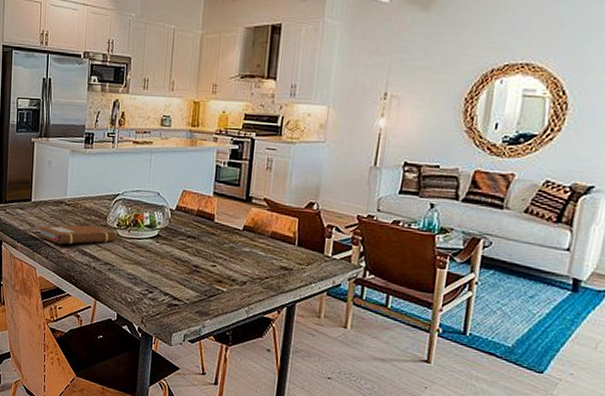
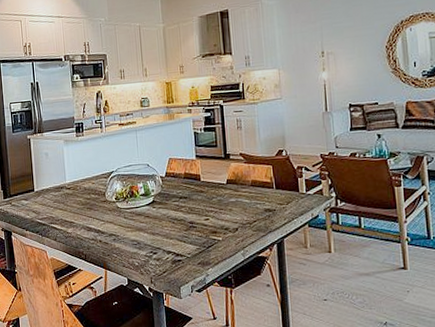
notebook: present [38,224,116,245] -> none [44,203,116,225]

